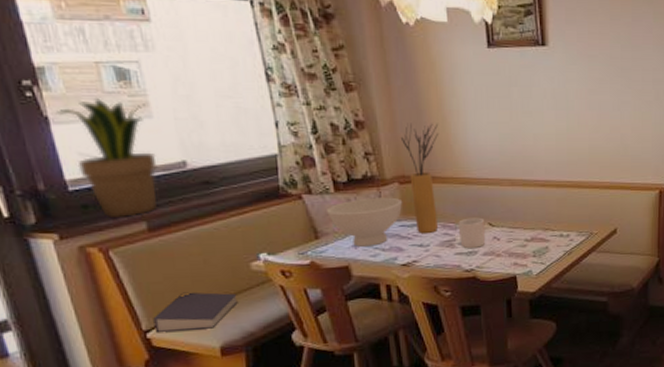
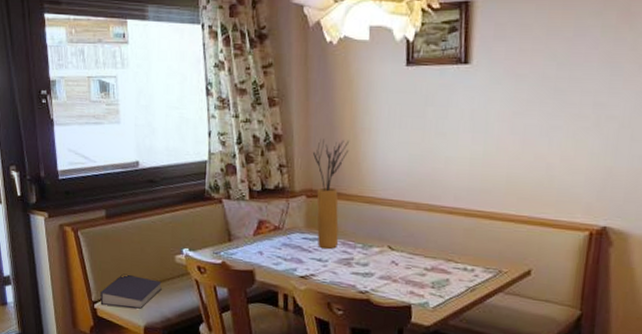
potted plant: present [55,97,158,217] -> none [58,105,119,204]
bowl: present [327,197,403,247] -> none [241,208,308,255]
mug: present [458,217,486,249] -> none [357,238,385,271]

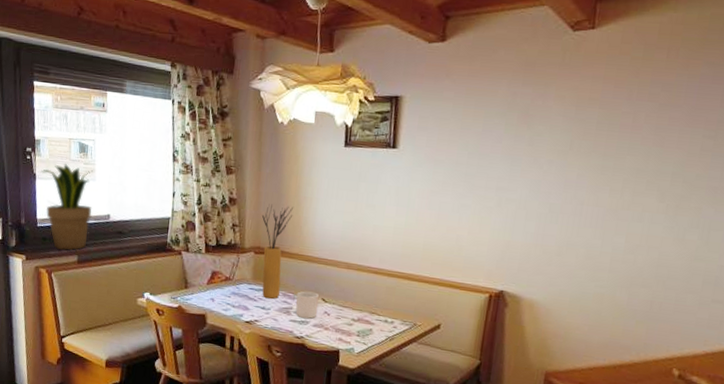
potted plant: none [58,105,119,204] -> present [40,162,93,250]
book: present [100,273,162,309] -> none [68,312,124,345]
mug: none [357,238,385,271] -> present [295,291,319,319]

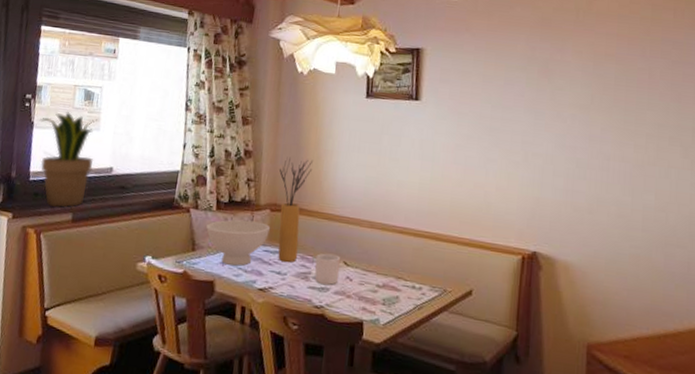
bowl: none [197,261,255,302] -> present [206,219,271,266]

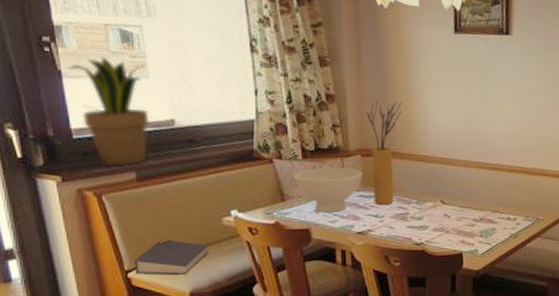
book: none [52,279,120,318] -> present [135,239,208,275]
mug: present [314,253,341,286] -> none [412,194,438,224]

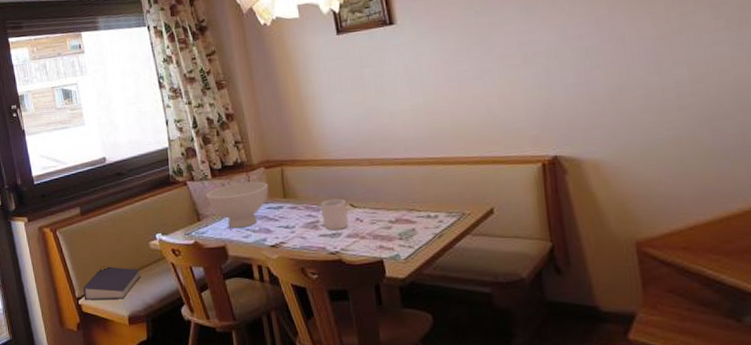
potted plant: present [67,55,149,166] -> none [28,113,87,204]
vase: present [366,99,402,205] -> none [263,109,303,215]
mug: none [412,194,438,224] -> present [320,198,349,231]

